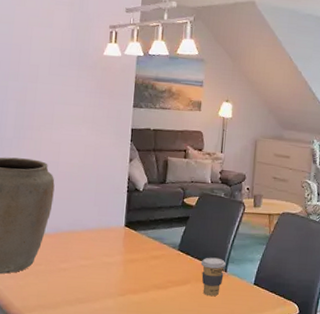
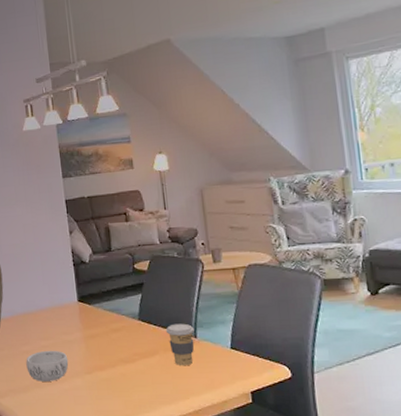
decorative bowl: none [61,269,105,300] -> present [26,350,69,382]

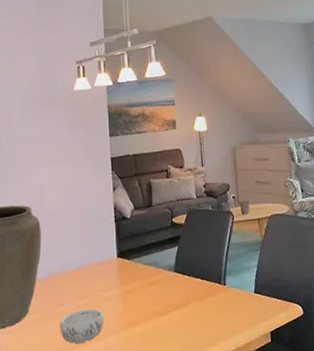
coffee cup: present [165,323,195,366] -> none [198,272,224,314]

